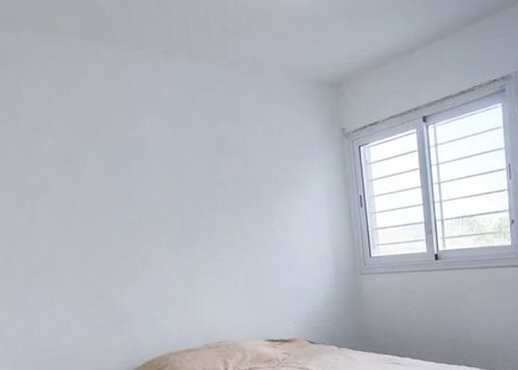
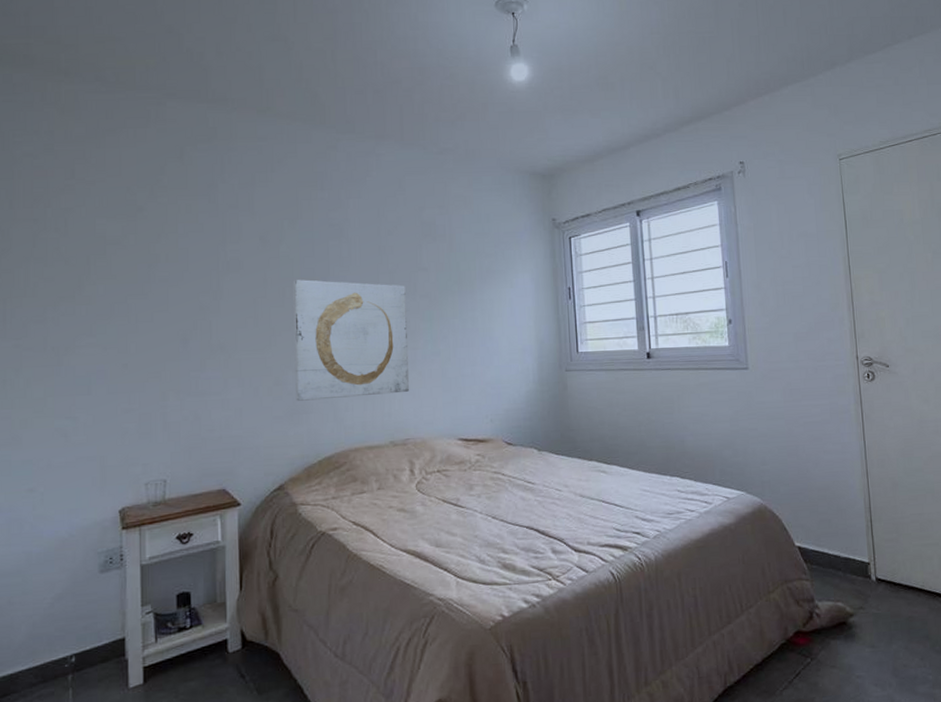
wall art: none [100,199,219,312] -> present [293,279,410,401]

